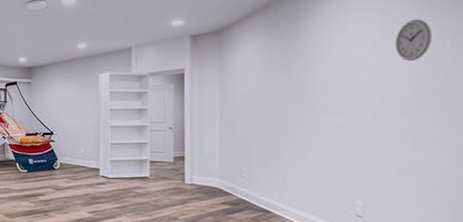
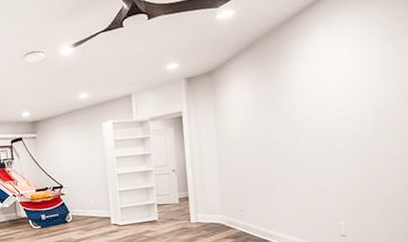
wall clock: present [395,19,432,62] -> none [363,49,393,89]

